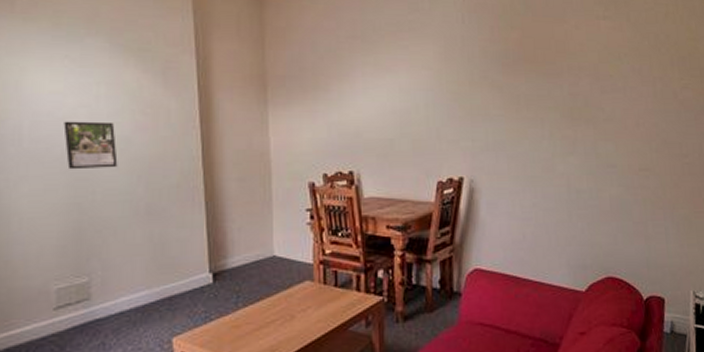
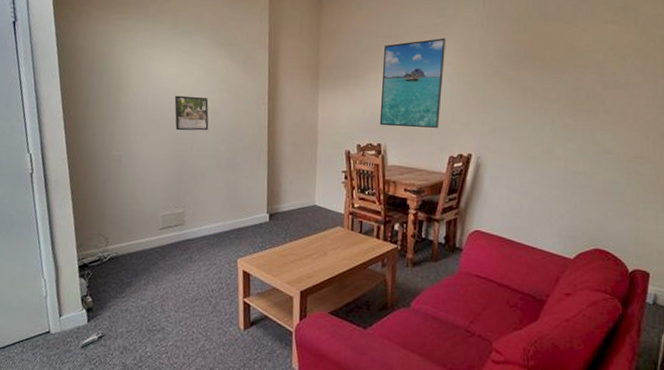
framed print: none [348,37,424,149] -> present [379,38,447,128]

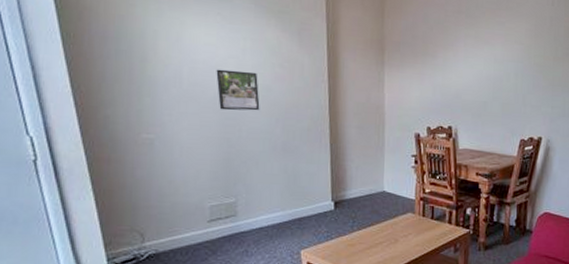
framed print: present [379,38,447,128] -> none [450,16,518,111]

